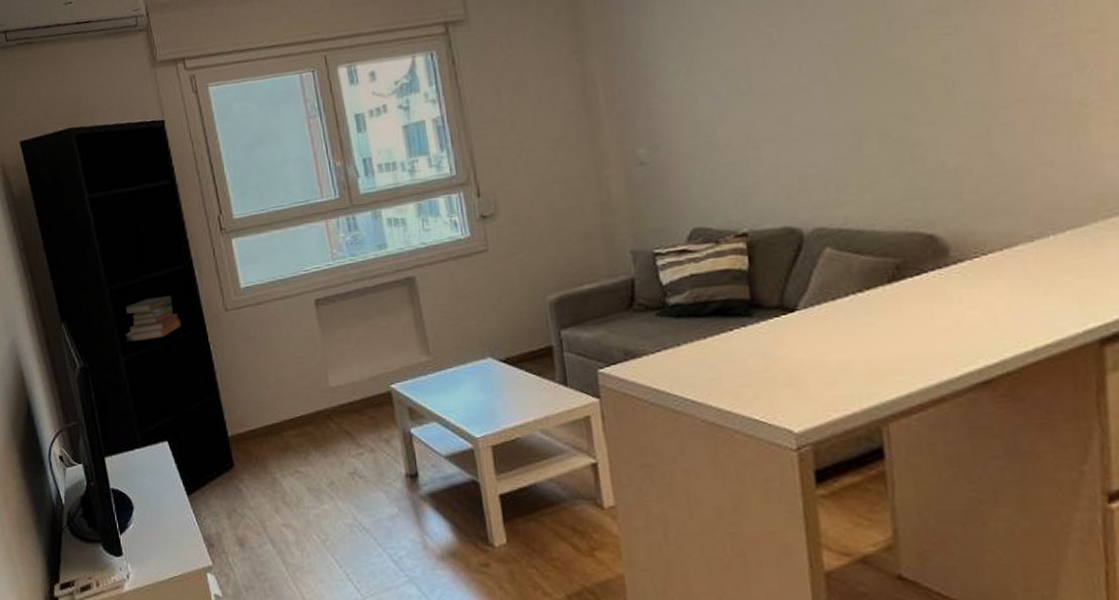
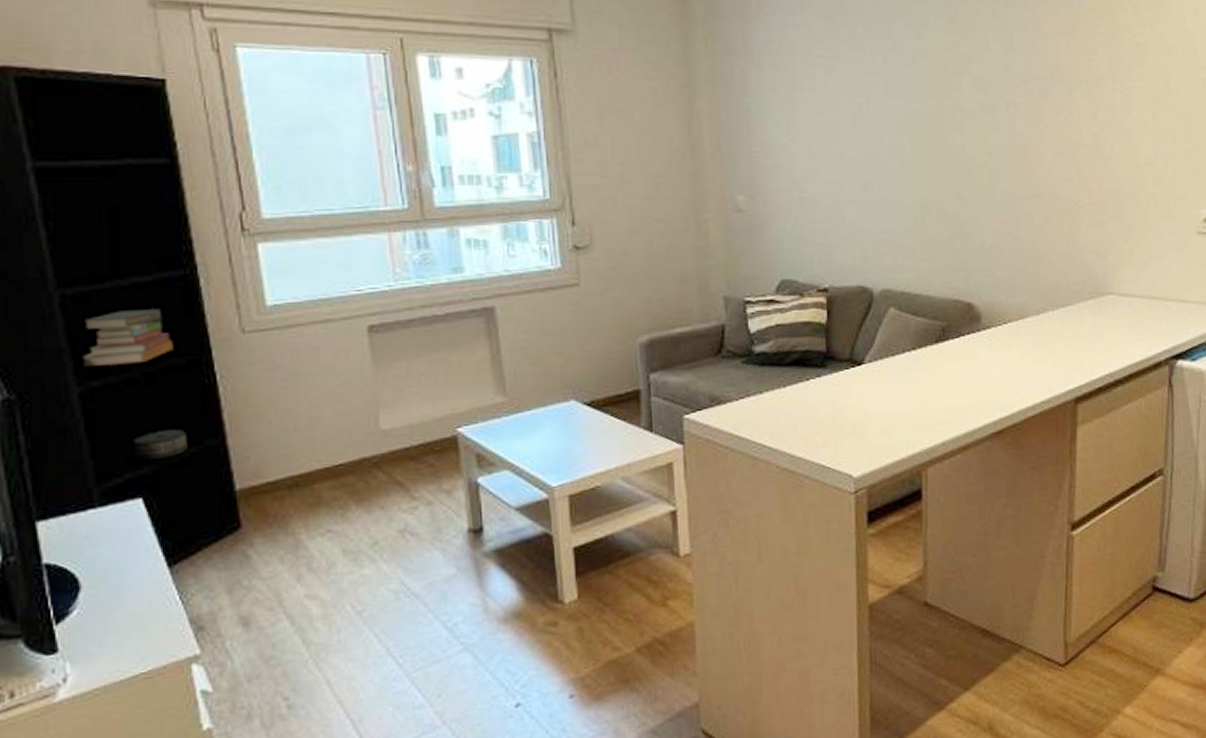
decorative box: none [159,388,195,413] -> present [132,429,189,461]

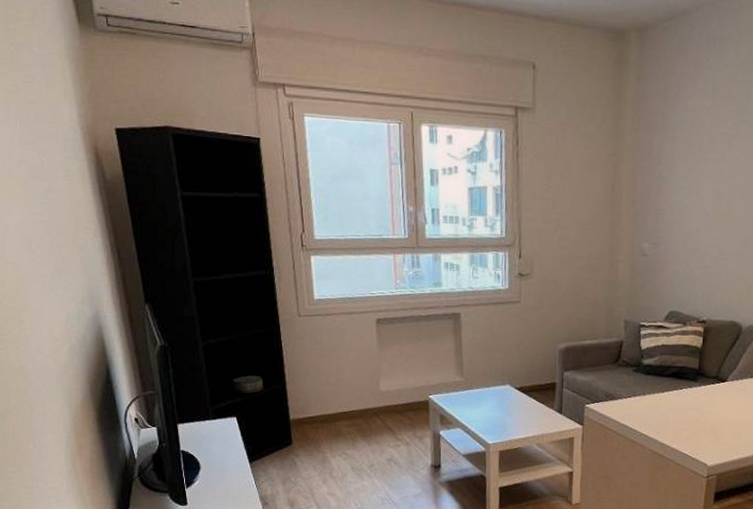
books: present [82,309,174,366] -> none [205,295,258,331]

